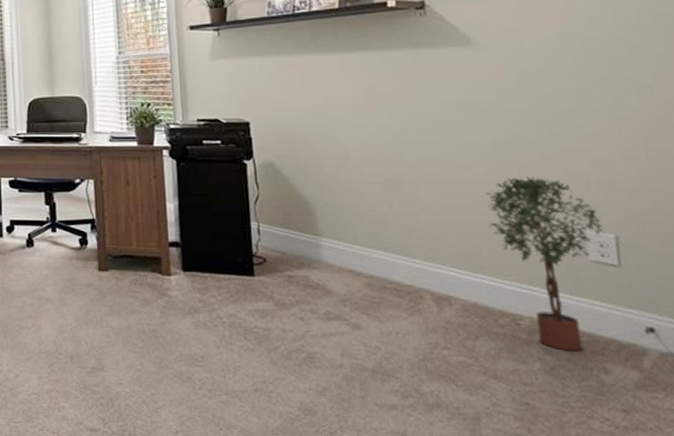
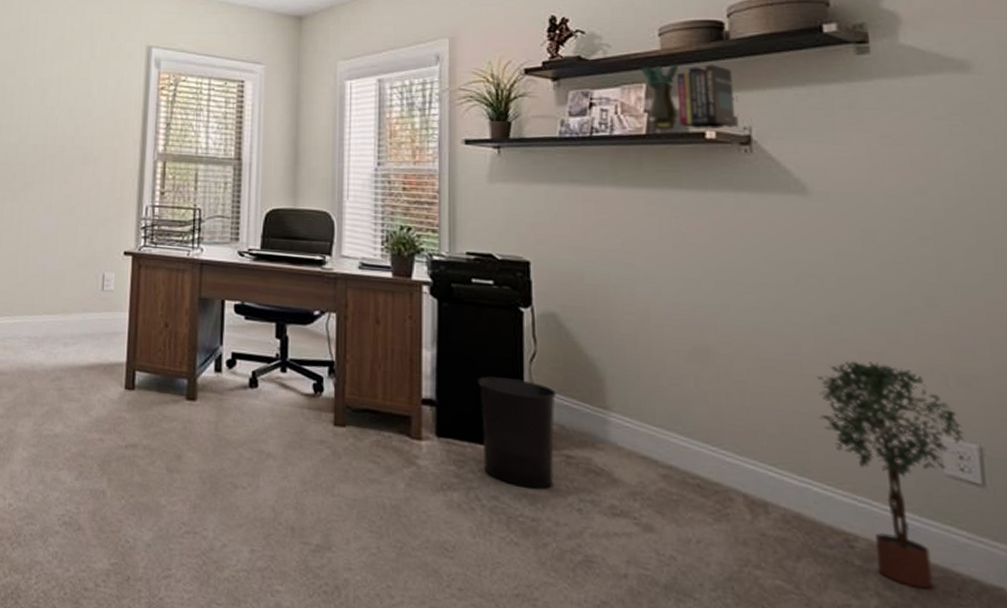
waste bin: none [213,219,280,305] -> present [478,376,557,489]

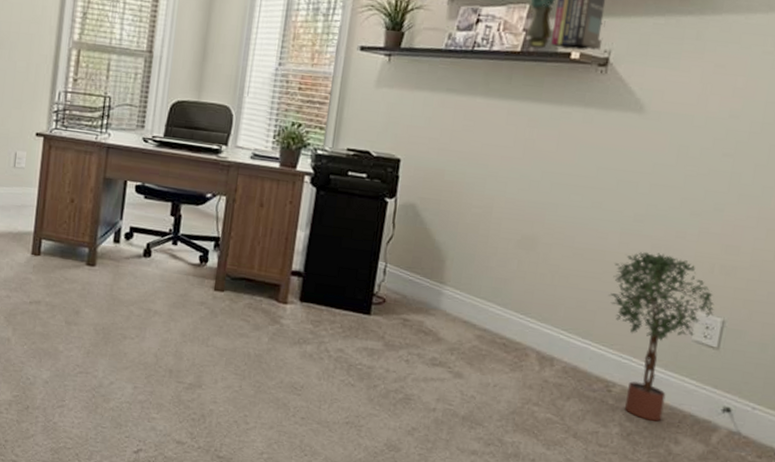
waste bin: present [478,376,557,489] -> none [335,254,405,345]

